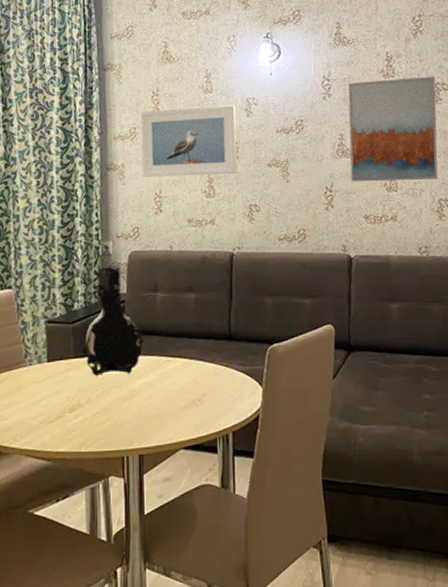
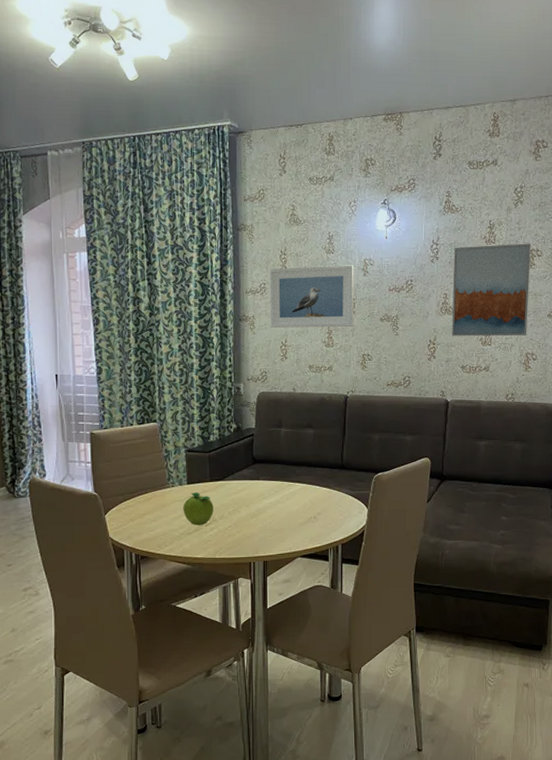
fruit: none [42,371,79,413] -> present [183,492,214,526]
decorative vase: present [82,266,144,377] -> none [217,404,269,497]

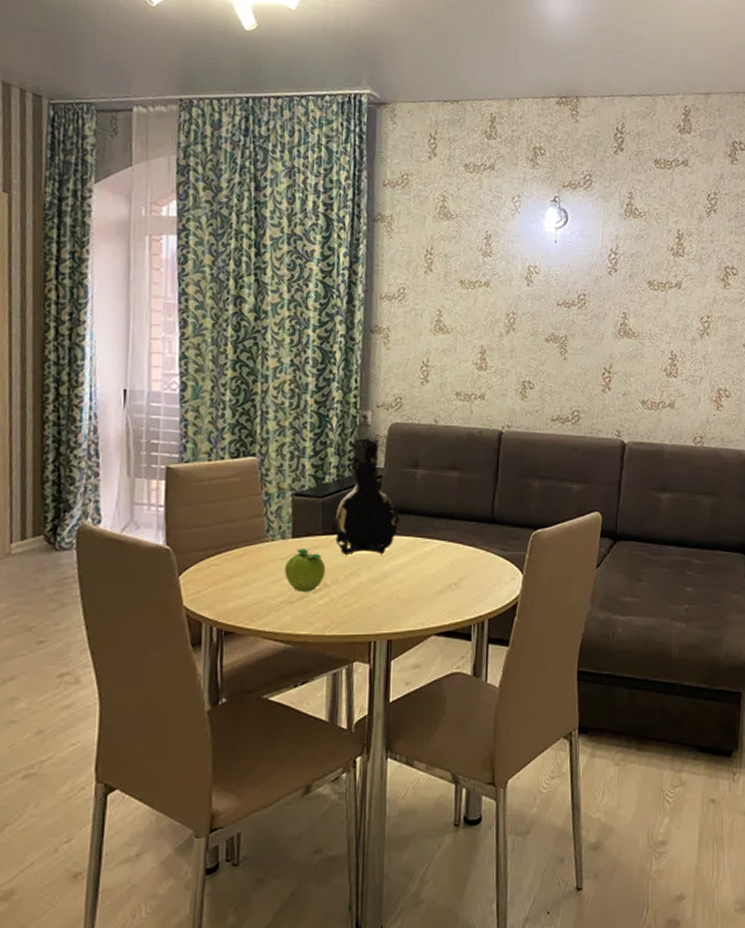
decorative vase: none [217,404,269,497] -> present [331,437,400,556]
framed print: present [270,265,354,328] -> none [409,270,516,347]
wall art: present [451,243,531,336] -> none [631,258,726,368]

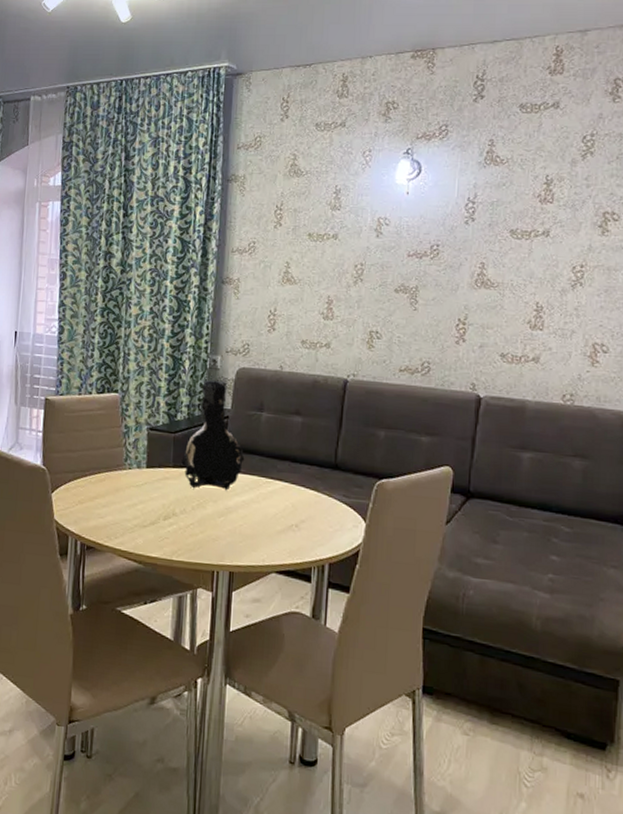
fruit: present [285,549,326,593] -> none [139,478,175,519]

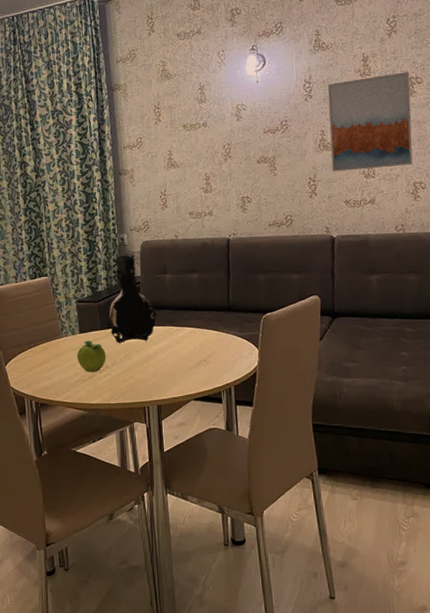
fruit: none [139,478,175,519] -> present [77,341,106,373]
wall art: none [488,204,605,320] -> present [327,71,413,172]

